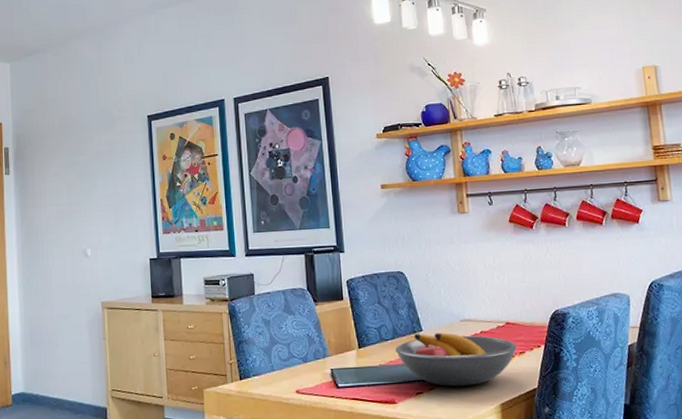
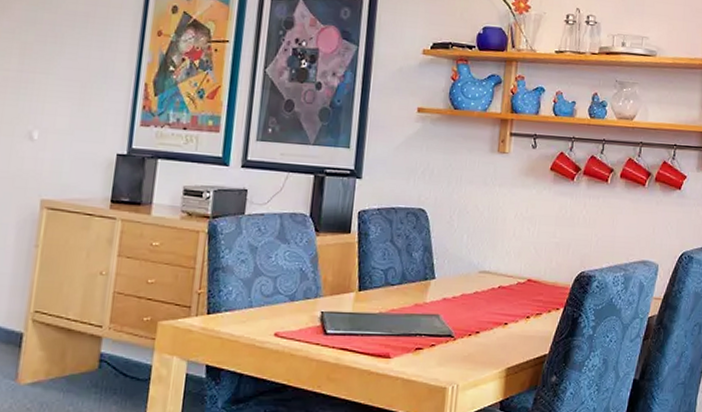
fruit bowl: present [394,333,517,387] -> none [400,282,534,346]

